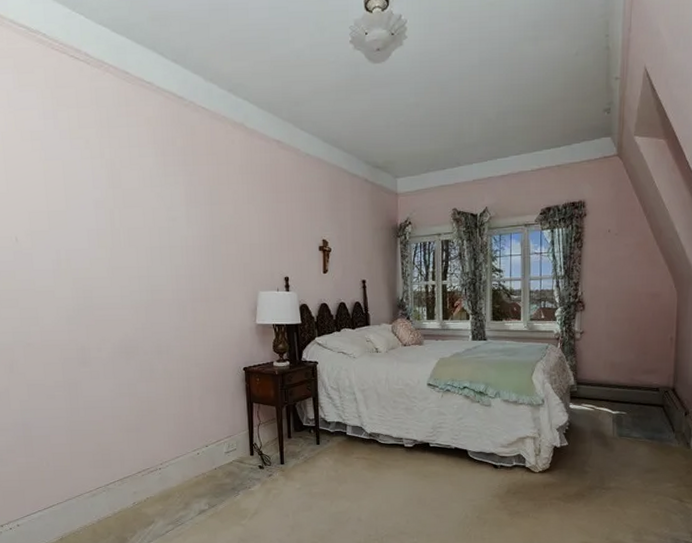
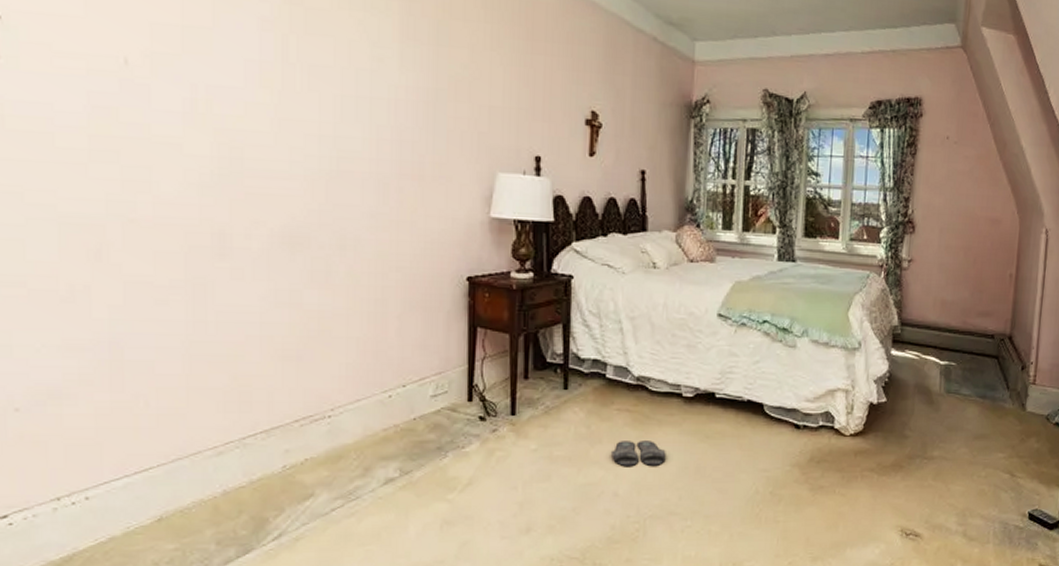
slippers: none [353,480,395,500] -> present [610,441,666,467]

